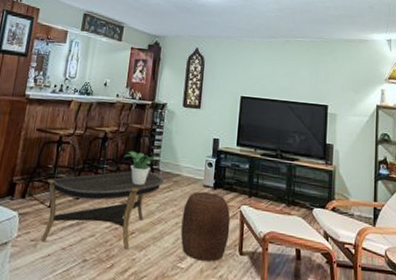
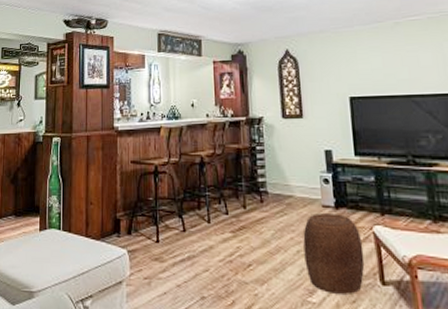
coffee table: present [41,171,164,250] -> none [151,195,275,284]
potted plant: present [123,151,157,185] -> none [225,174,262,211]

